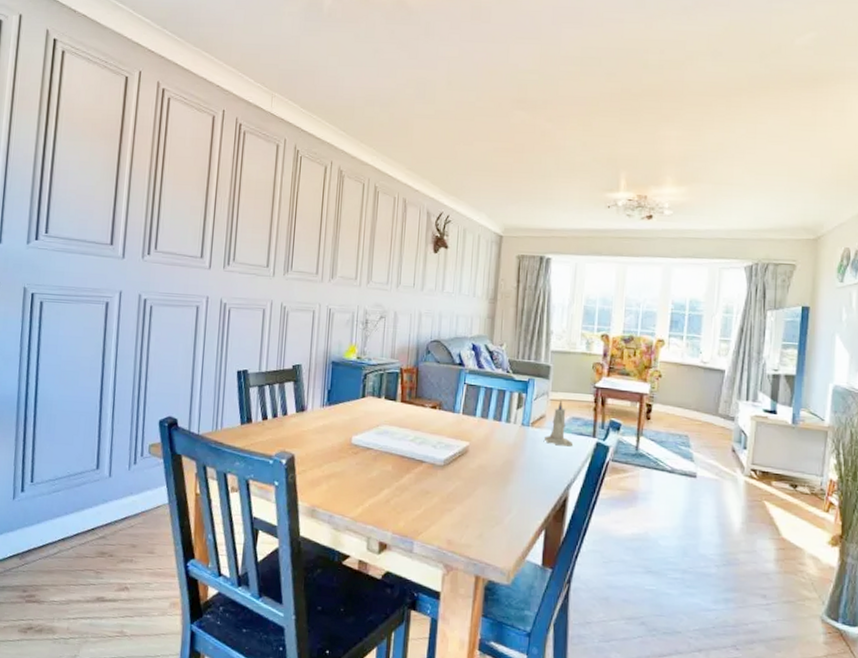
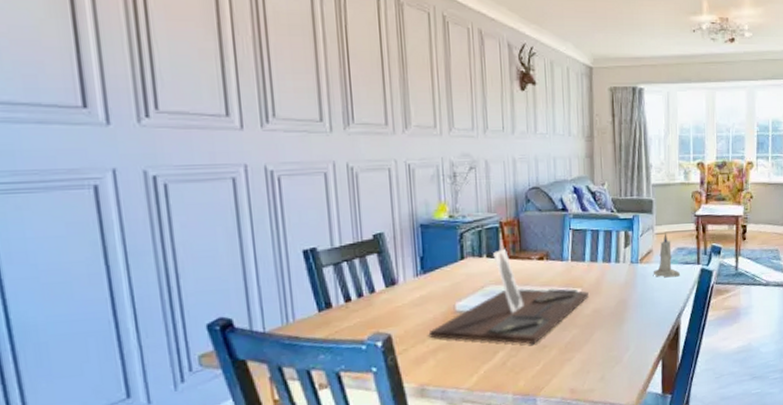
decorative tray: none [326,392,476,488] -> present [430,248,589,345]

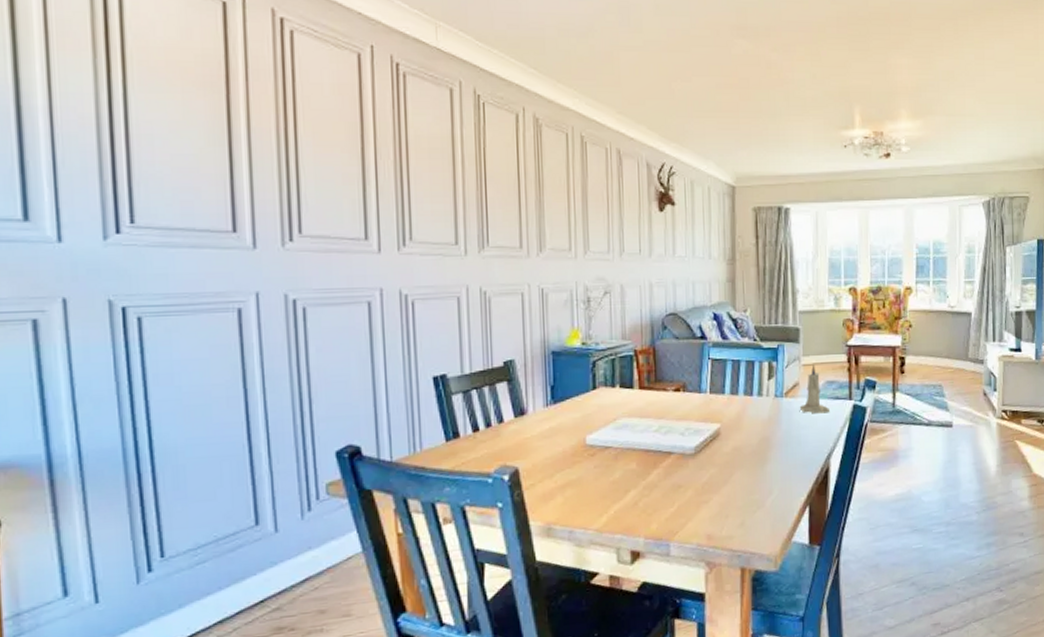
decorative tray: present [430,248,589,345] -> none [558,378,728,484]

